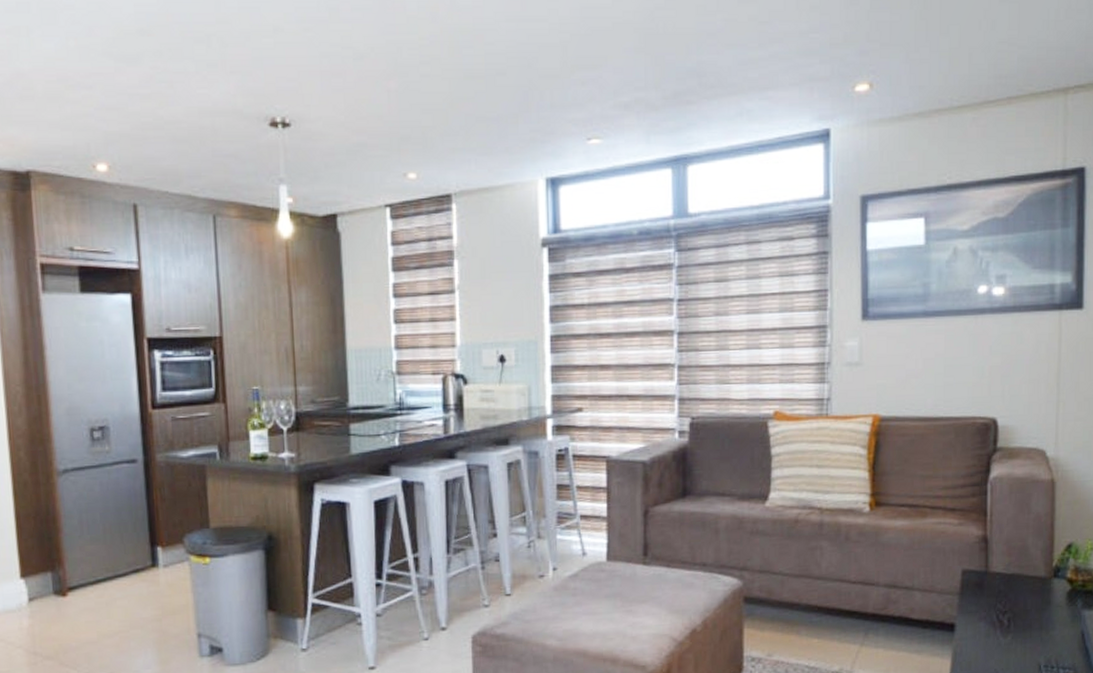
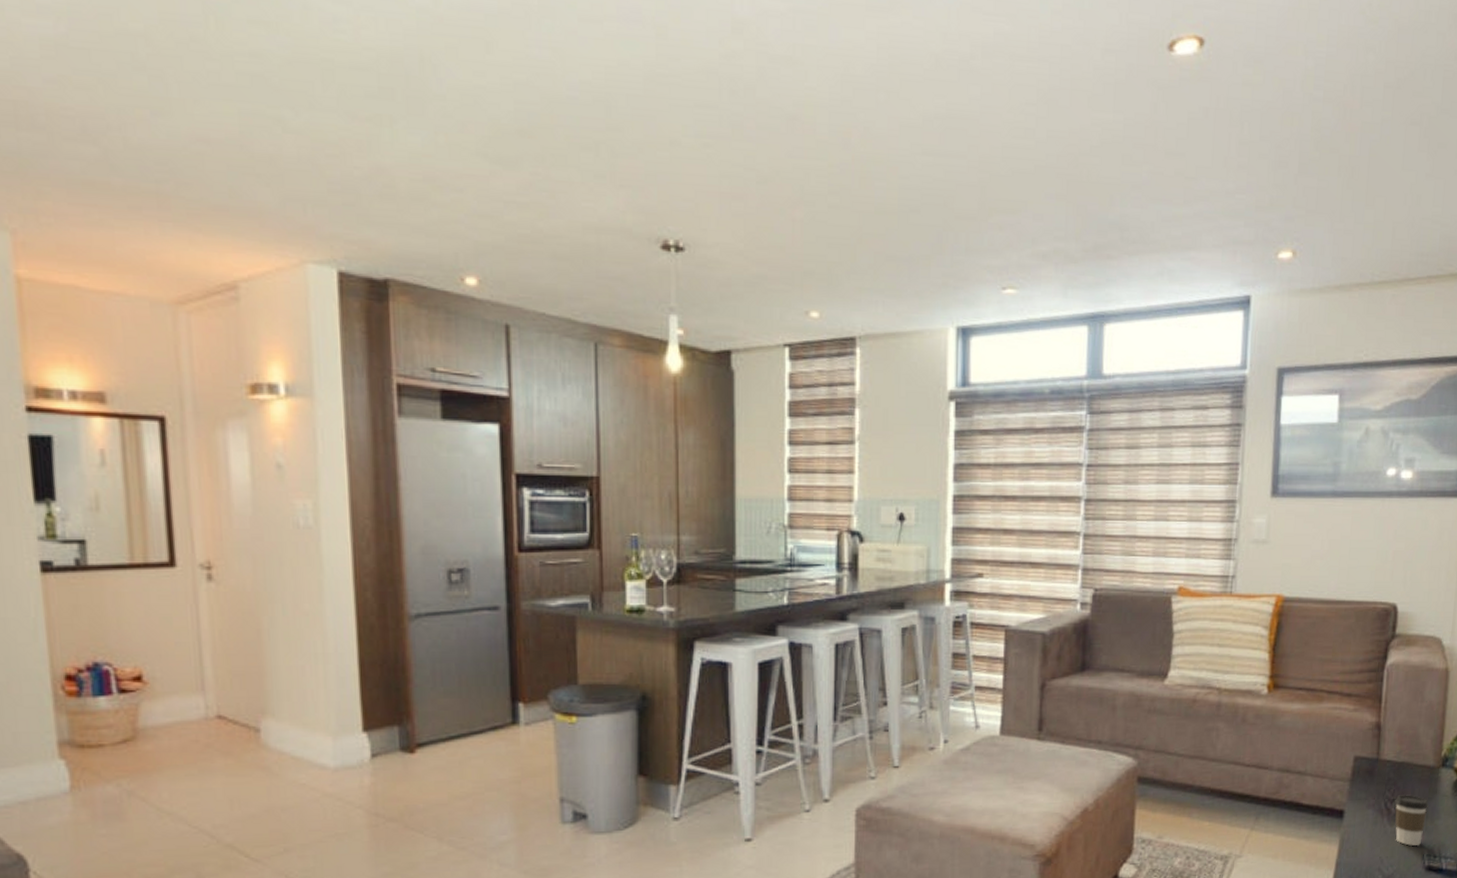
coffee cup: none [1007,605,1042,658] -> present [1395,794,1428,846]

